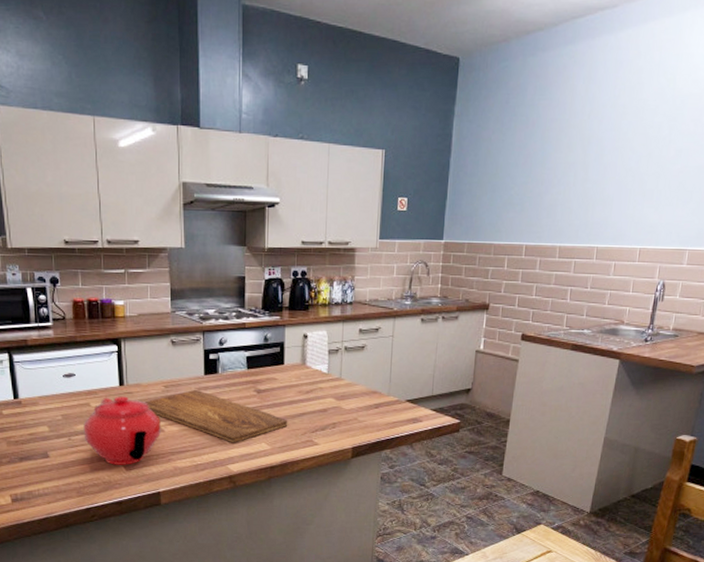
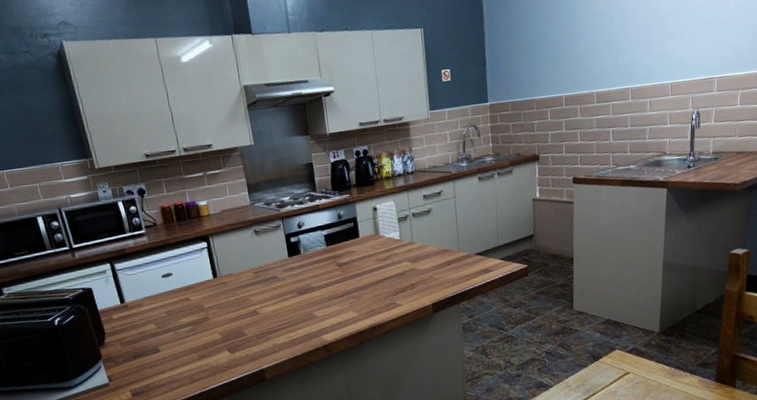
teapot: present [83,396,161,465] -> none [186,286,257,351]
cutting board: present [144,389,288,442] -> none [238,271,371,315]

